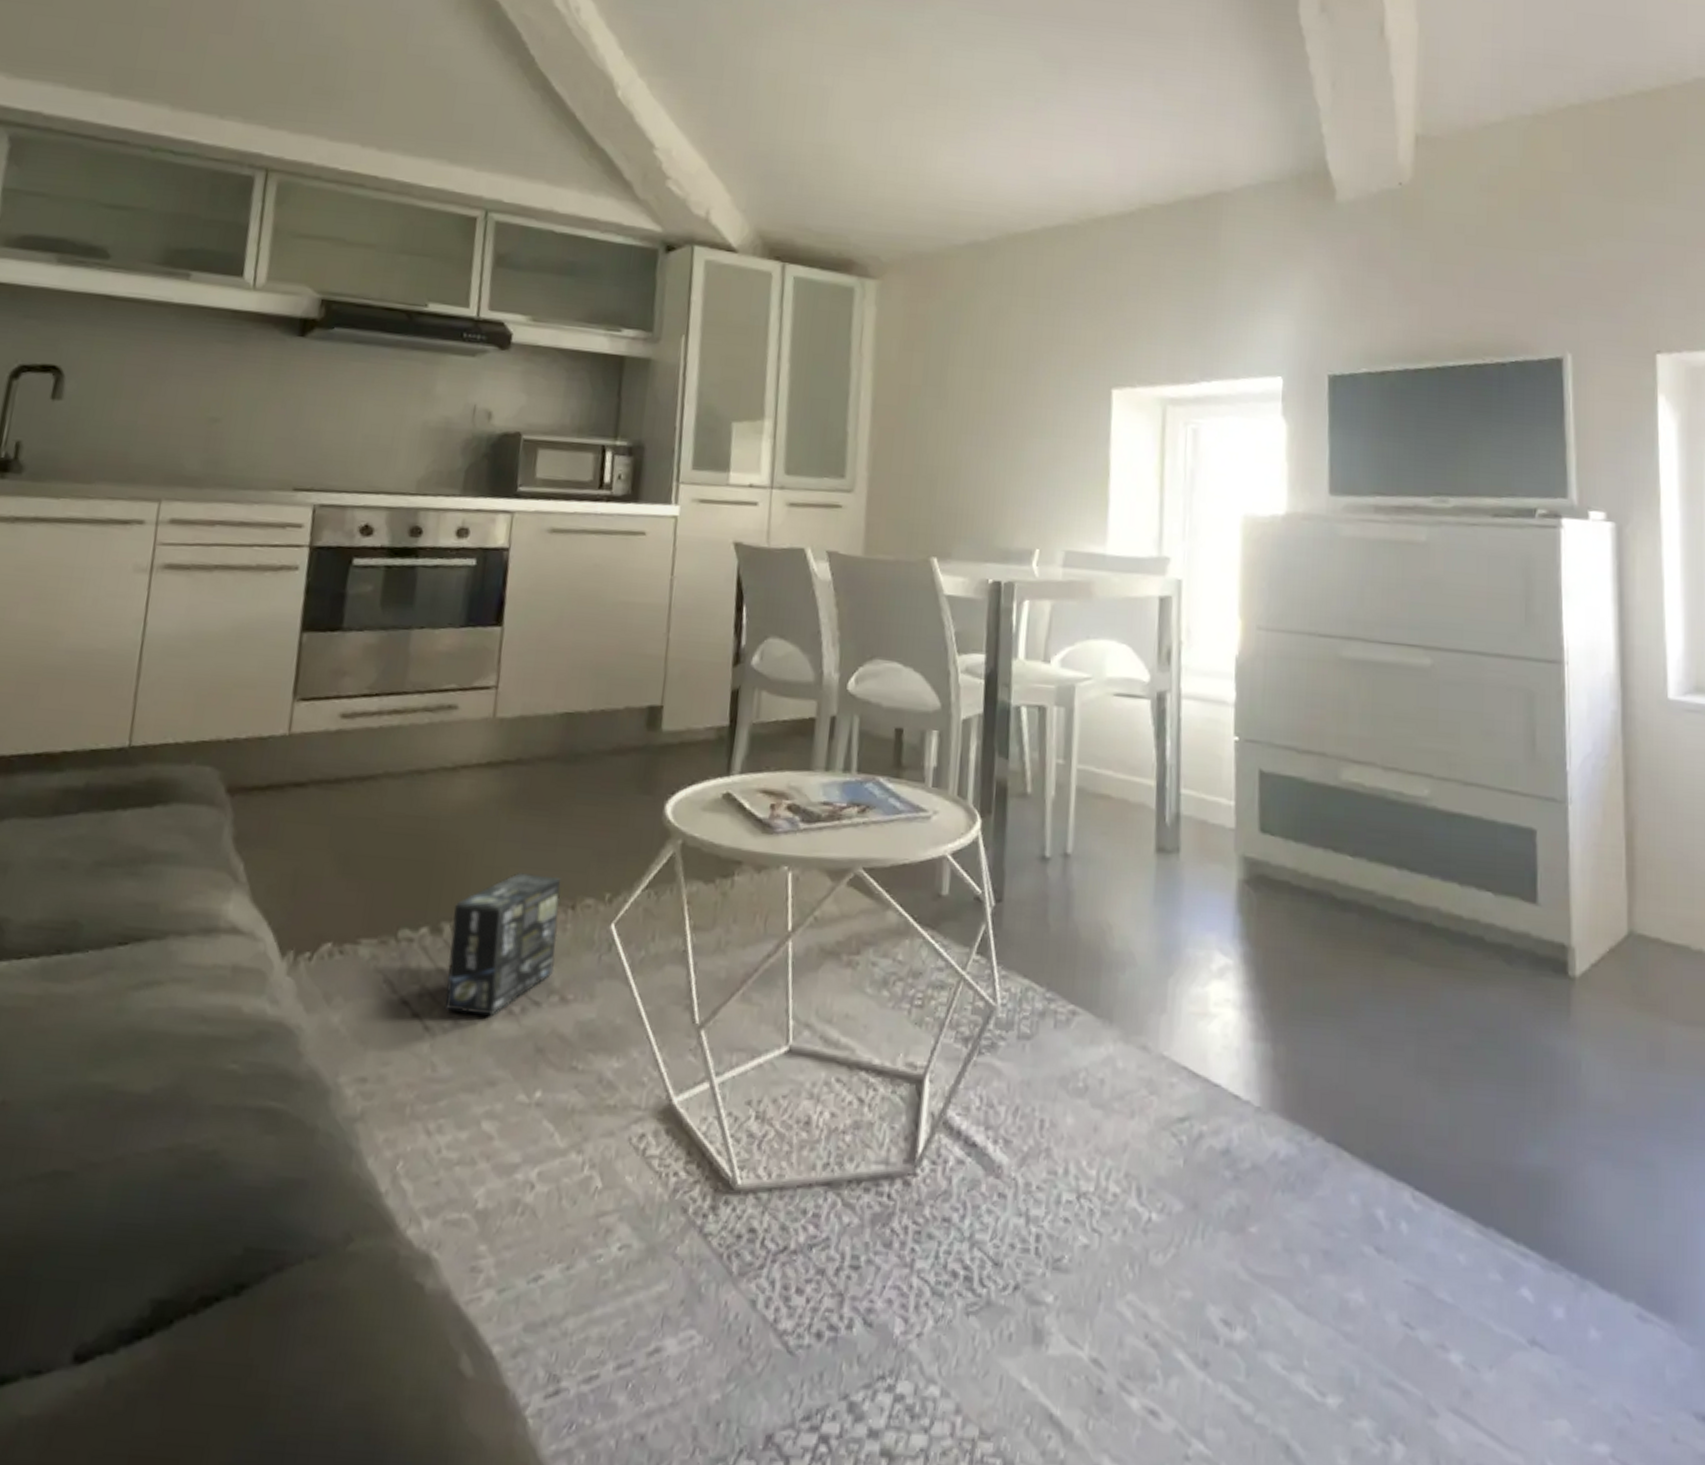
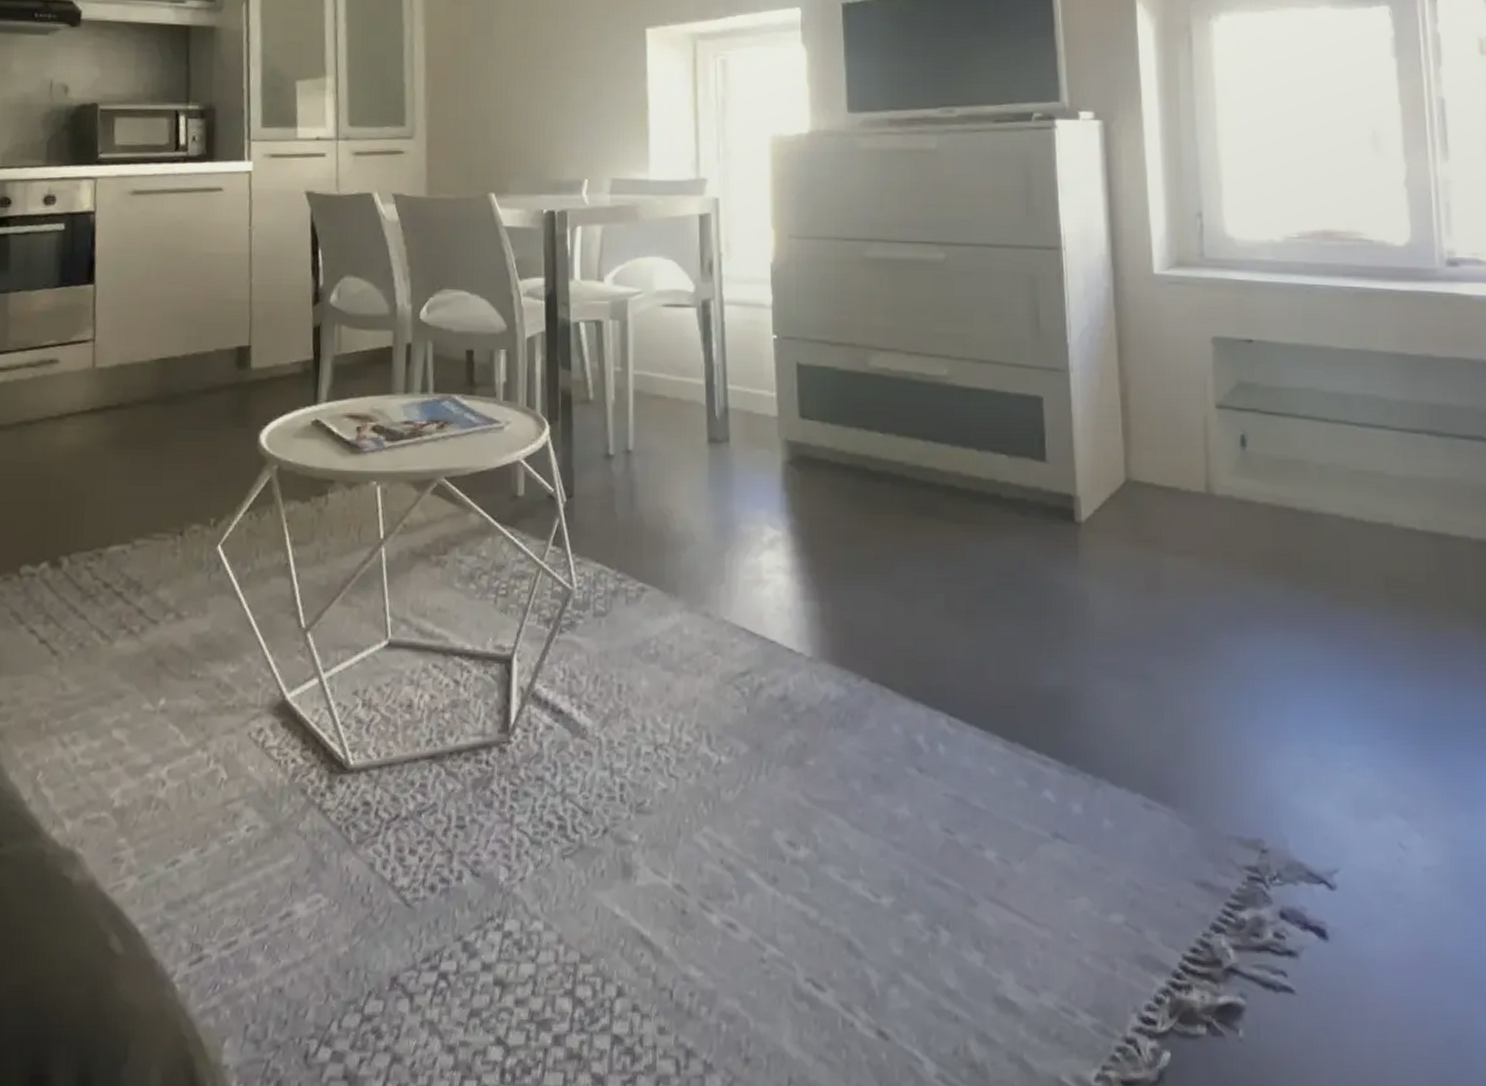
box: present [444,871,561,1016] -> none [68,505,169,636]

